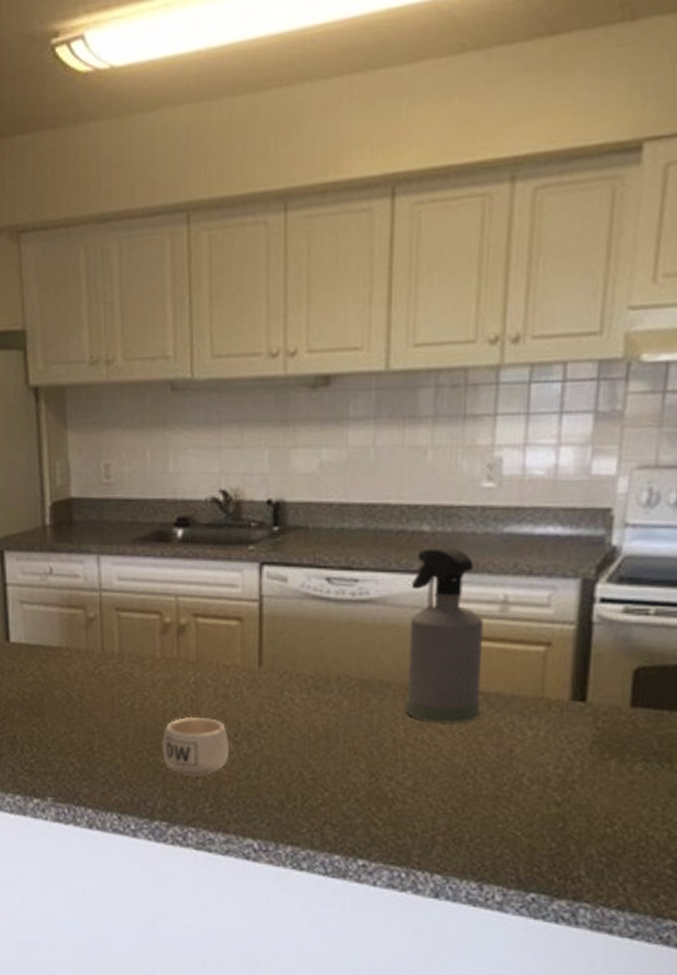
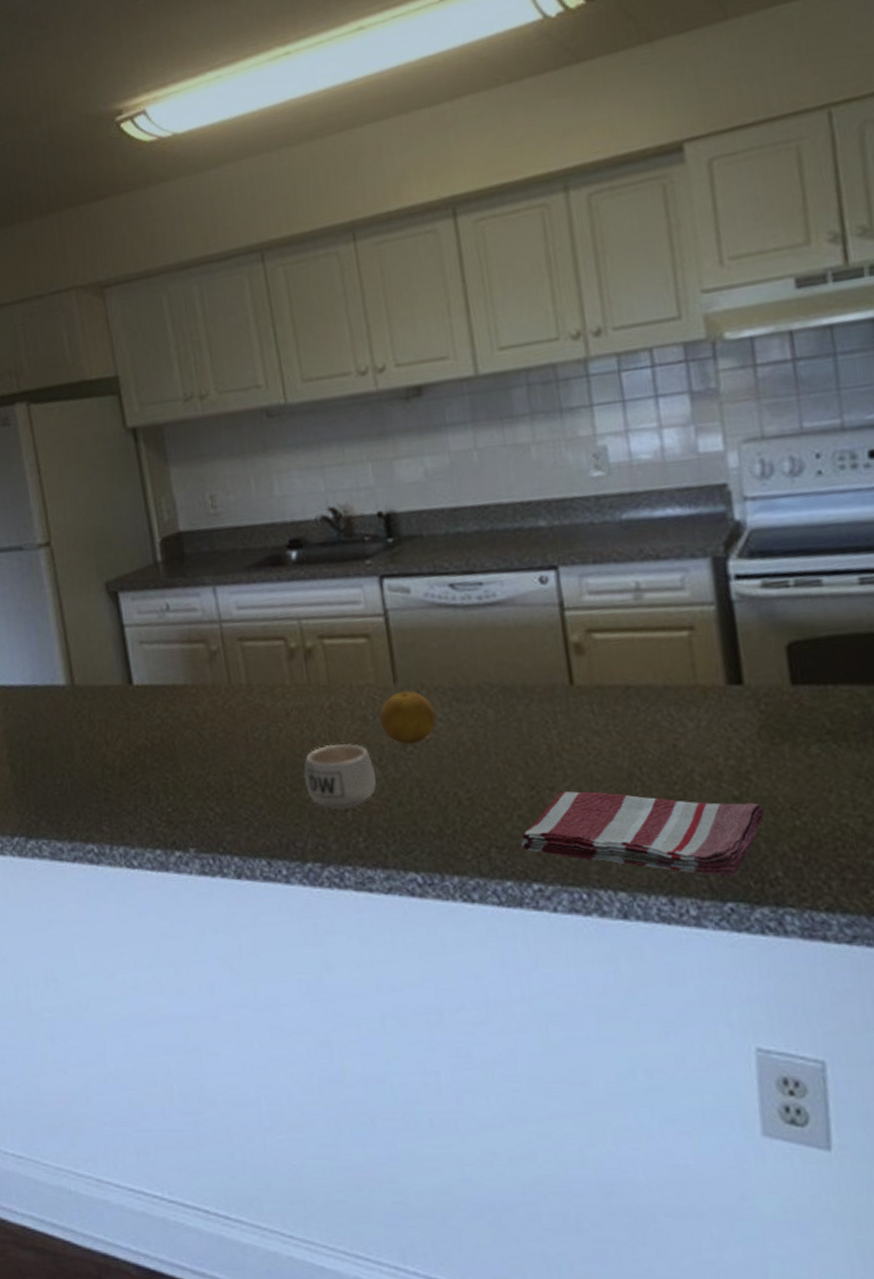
fruit: none [241,674,294,725] -> present [380,691,437,745]
dish towel: none [353,780,580,873] -> present [520,791,764,878]
spray bottle: present [406,547,484,724] -> none [537,539,635,724]

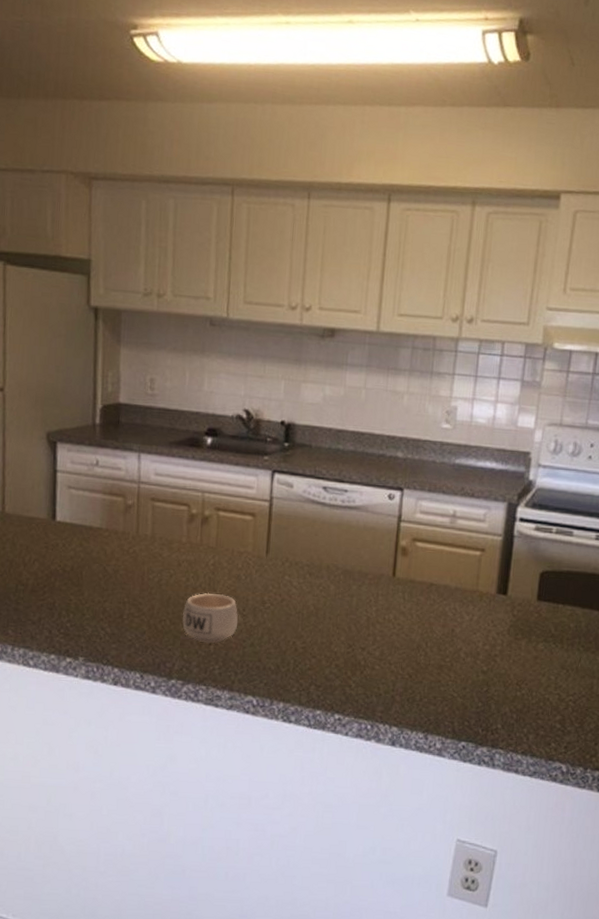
fruit: present [380,691,437,745] -> none [250,561,293,602]
dish towel: present [520,791,764,878] -> none [332,651,499,726]

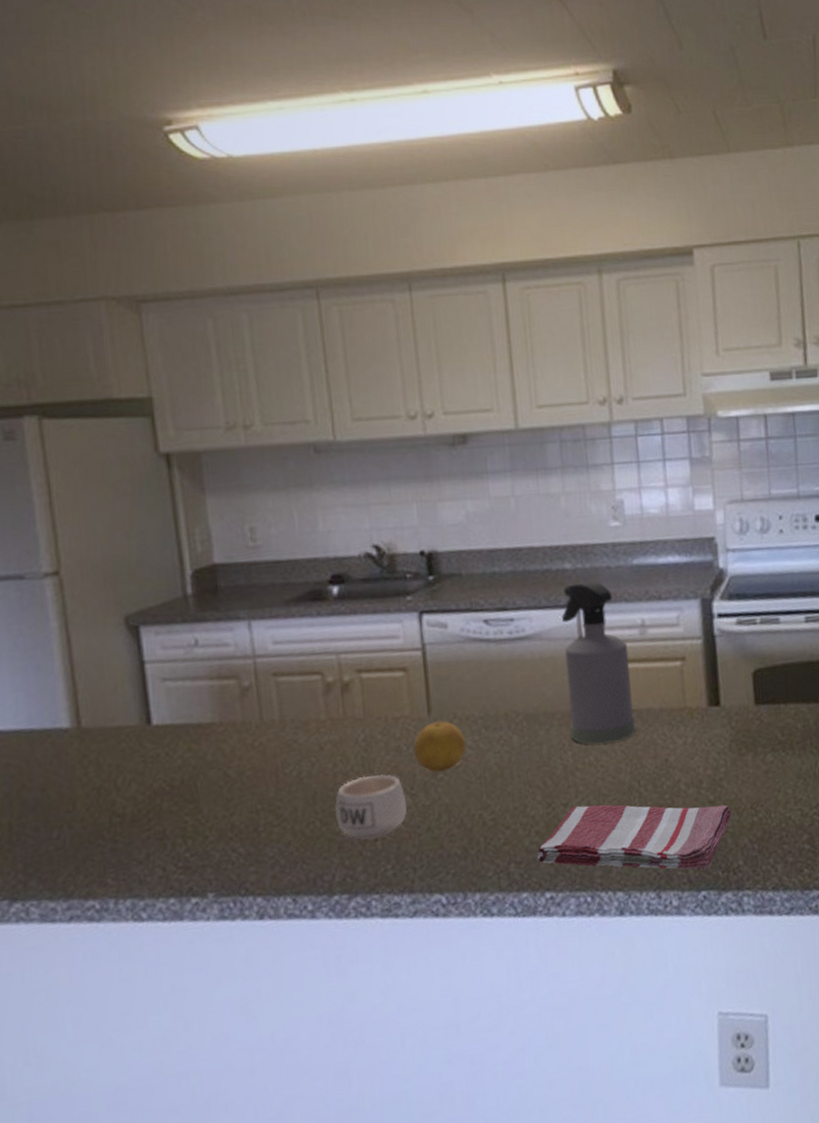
fruit: none [250,561,293,602] -> present [413,721,467,773]
dish towel: none [332,651,499,726] -> present [536,804,731,870]
spray bottle: none [377,470,438,608] -> present [561,581,636,745]

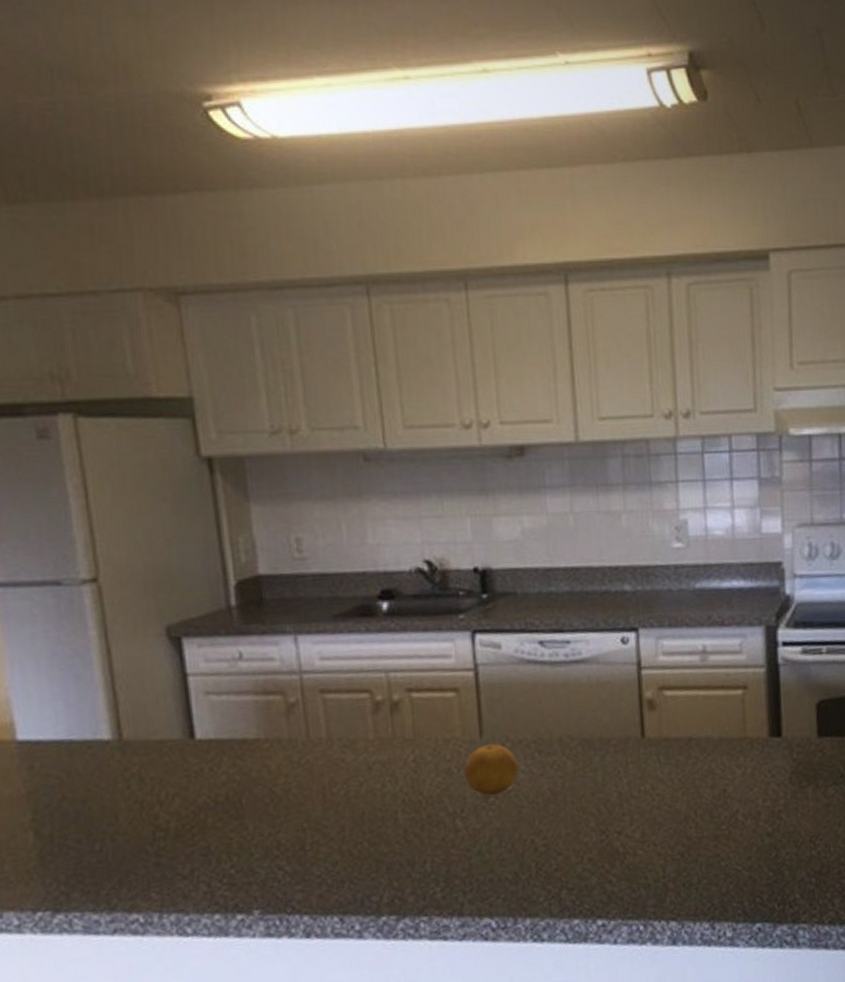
mug: present [334,774,408,840] -> none [383,796,458,862]
dish towel: present [536,804,731,870] -> none [589,833,789,902]
spray bottle: present [561,581,636,745] -> none [619,604,694,773]

